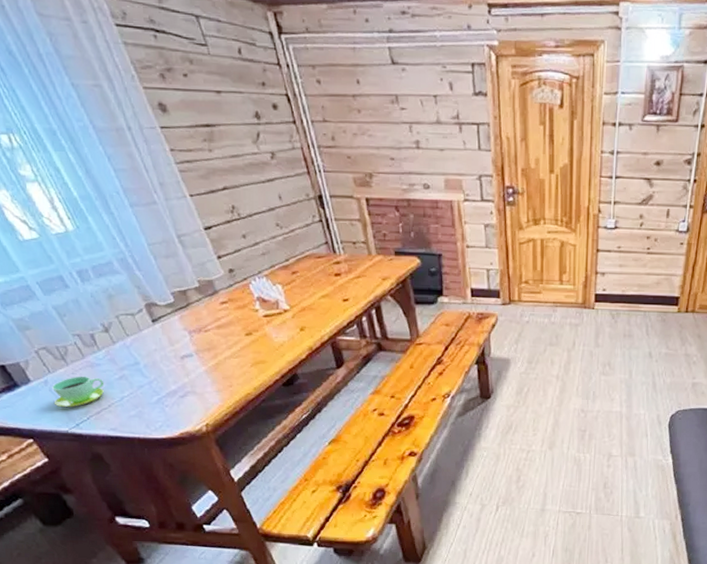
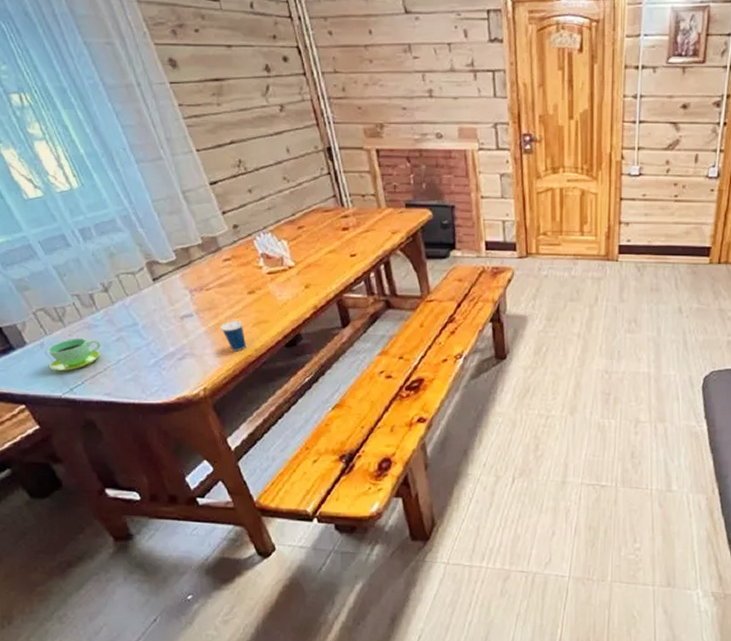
cup: none [219,352,246,390] -> present [220,311,247,352]

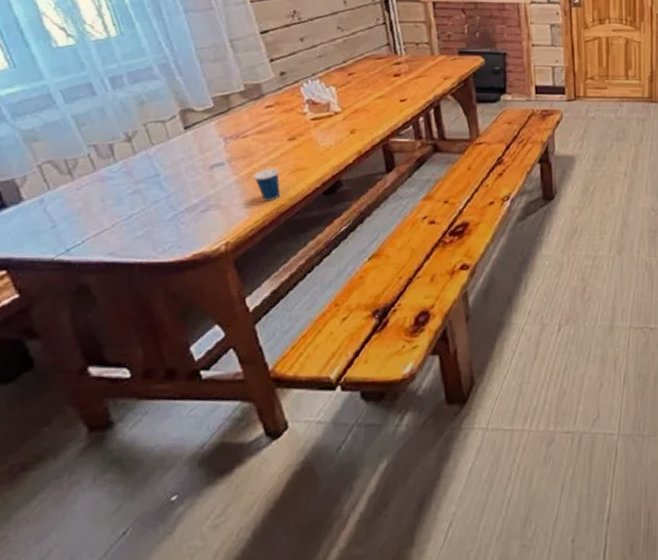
cup: present [48,338,101,372] -> none [44,191,113,230]

